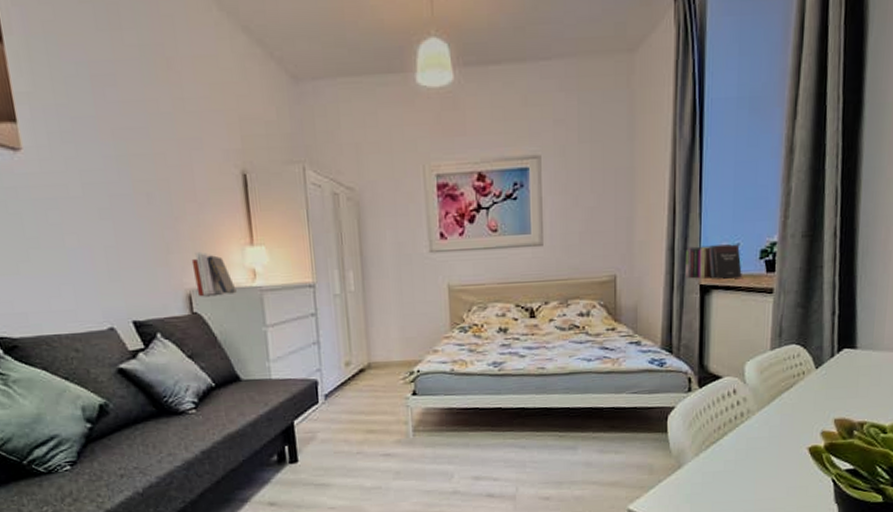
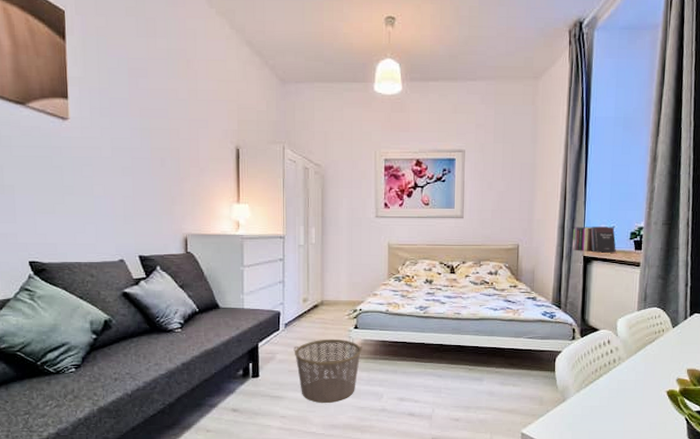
books: present [191,251,237,297] -> none [190,205,223,241]
basket: none [338,409,425,489] -> present [294,339,363,403]

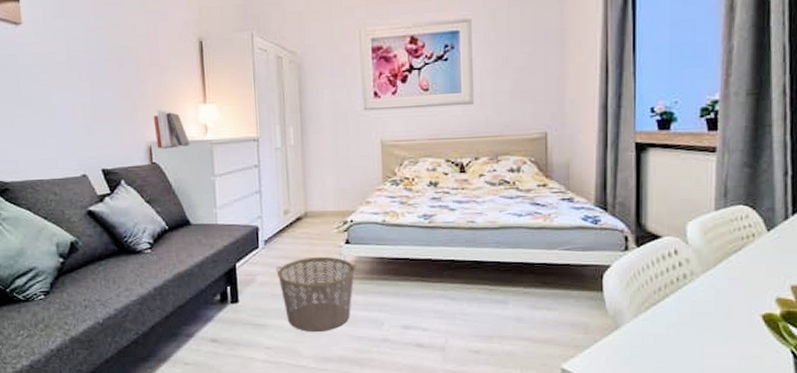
books: none [190,205,223,241] -> present [153,109,190,149]
books: present [573,226,616,253] -> none [620,102,681,138]

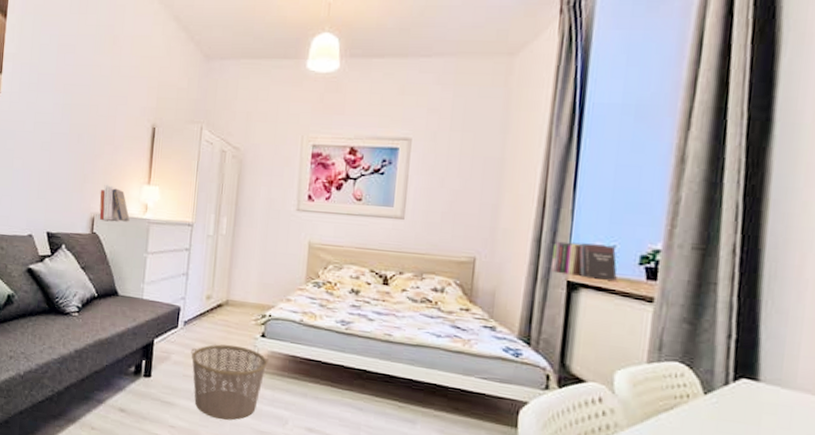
books: none [620,102,681,138] -> present [551,241,617,281]

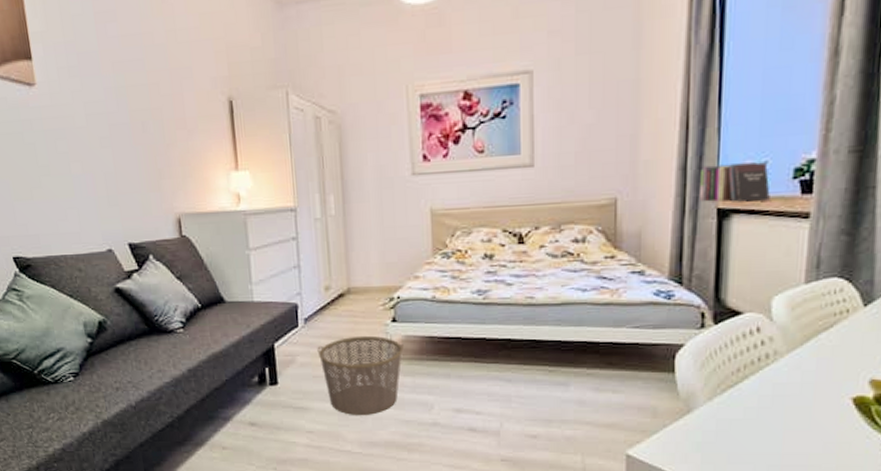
books: present [99,184,130,223] -> none [181,176,222,221]

